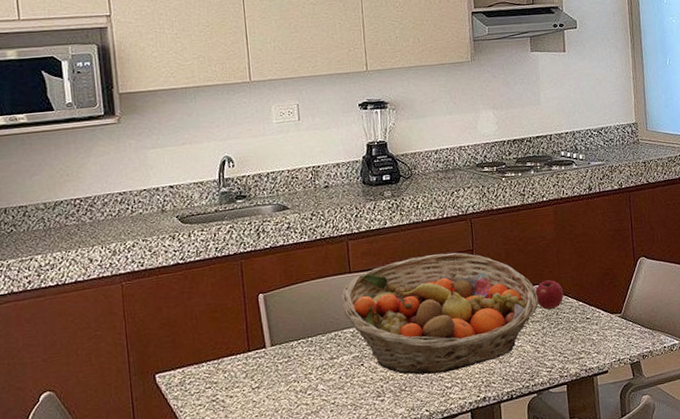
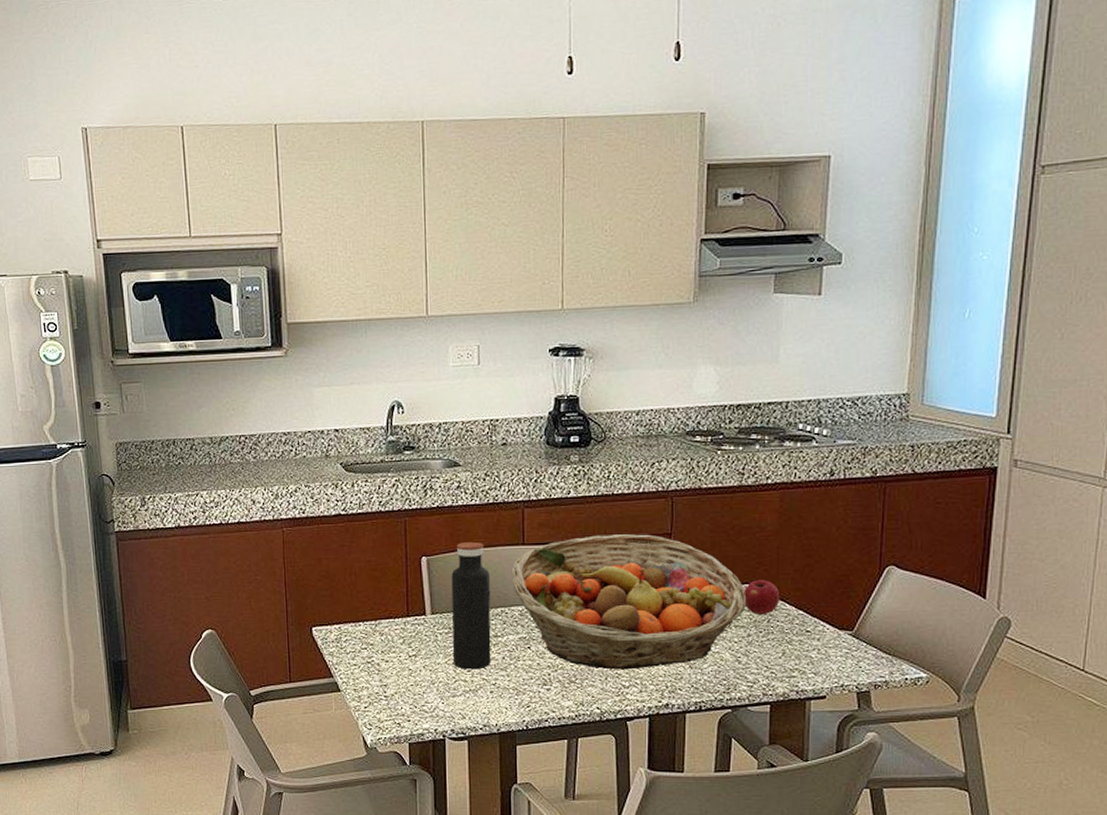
water bottle: none [287,275,330,394] -> present [451,542,492,670]

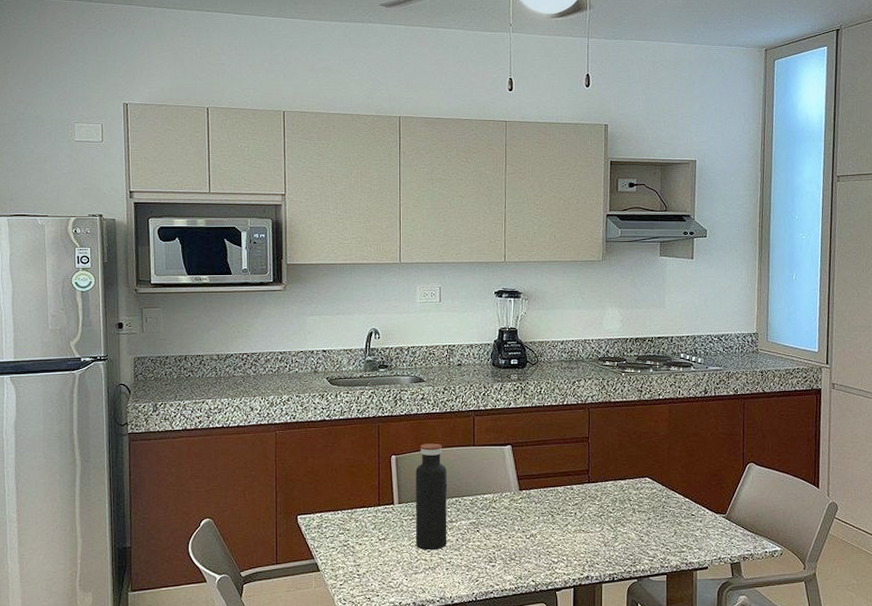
fruit basket: present [512,534,747,670] -> none [465,438,647,549]
apple: present [744,580,780,616] -> none [644,474,671,503]

